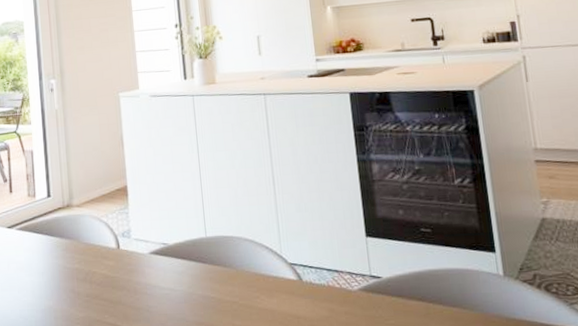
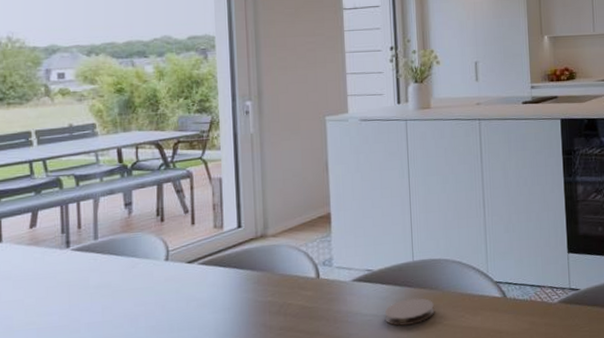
coaster: none [181,274,229,303] -> present [384,298,434,326]

